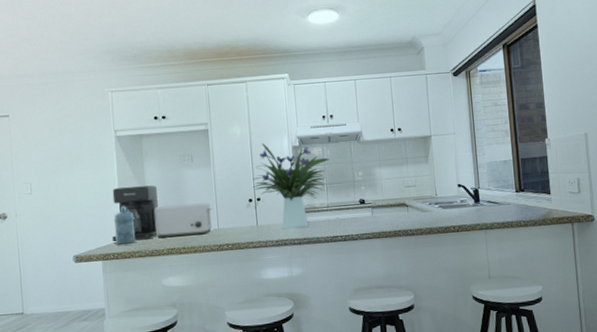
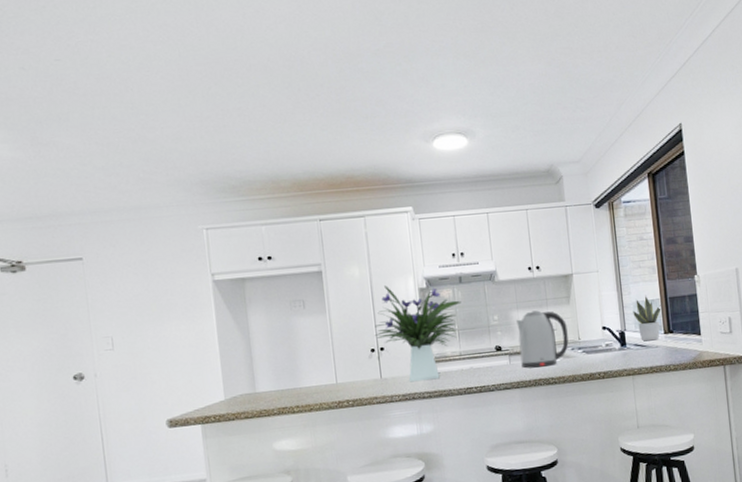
coffee maker: present [112,185,158,243] -> none [211,336,267,403]
canister: present [113,206,136,245] -> none [213,361,241,405]
toaster: present [154,202,213,239] -> none [262,354,329,397]
kettle: none [379,168,426,221] -> present [517,310,569,369]
potted plant: none [486,156,514,199] -> present [633,295,662,342]

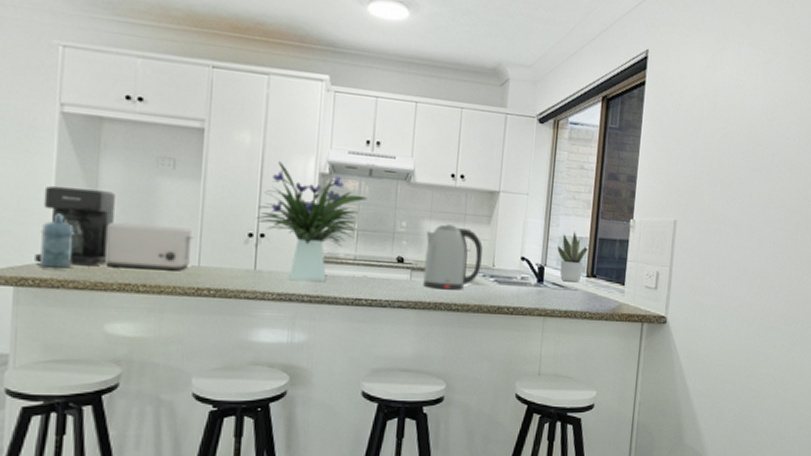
coffee maker: none [211,336,267,403] -> present [35,185,117,266]
canister: none [213,361,241,405] -> present [39,213,76,268]
toaster: none [262,354,329,397] -> present [105,222,194,271]

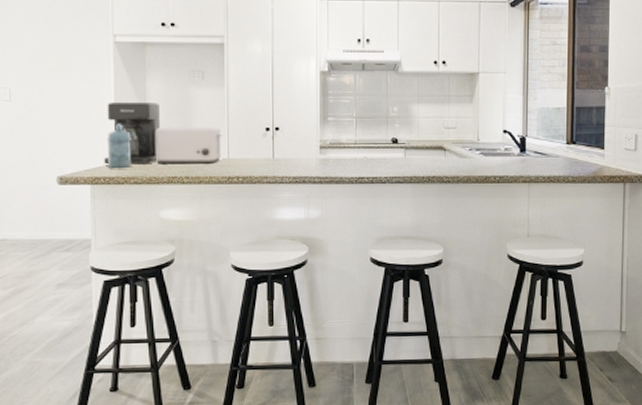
flower arrangement: present [256,161,367,283] -> none [271,65,362,166]
kettle: present [423,224,483,290] -> none [416,106,467,164]
potted plant: present [557,230,590,283] -> none [537,102,568,150]

